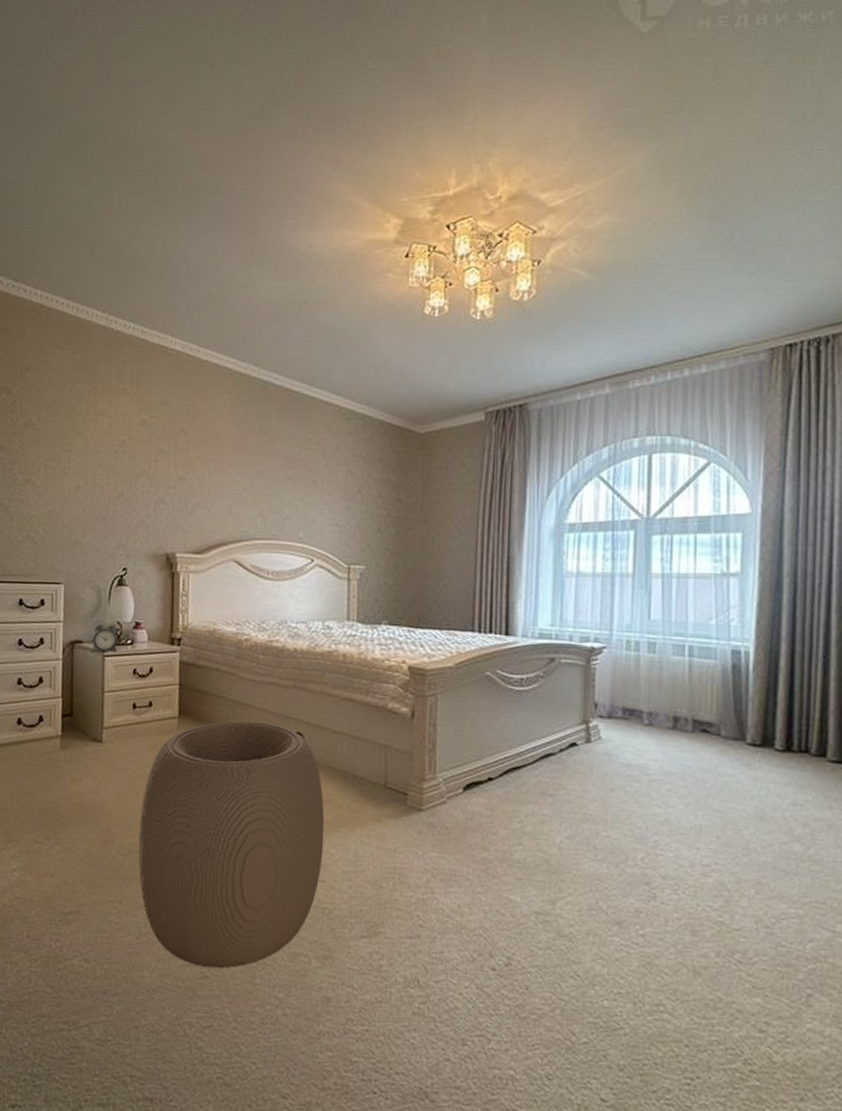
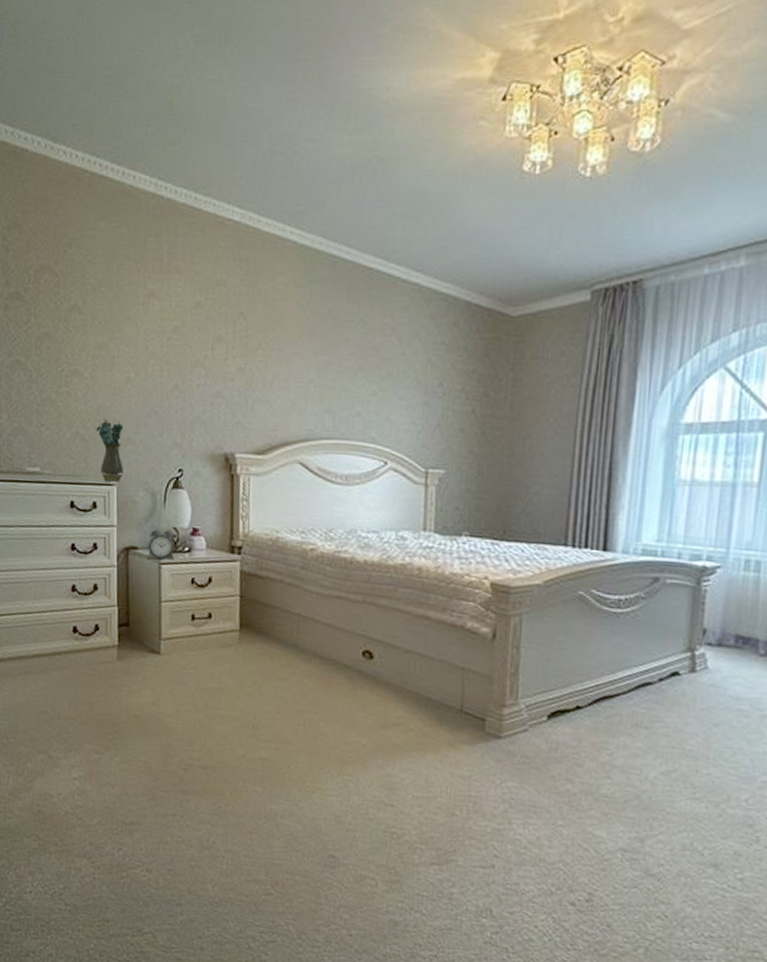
vase: none [46,522,72,581] -> present [96,418,124,483]
pouf: present [138,720,325,969] -> none [199,636,395,887]

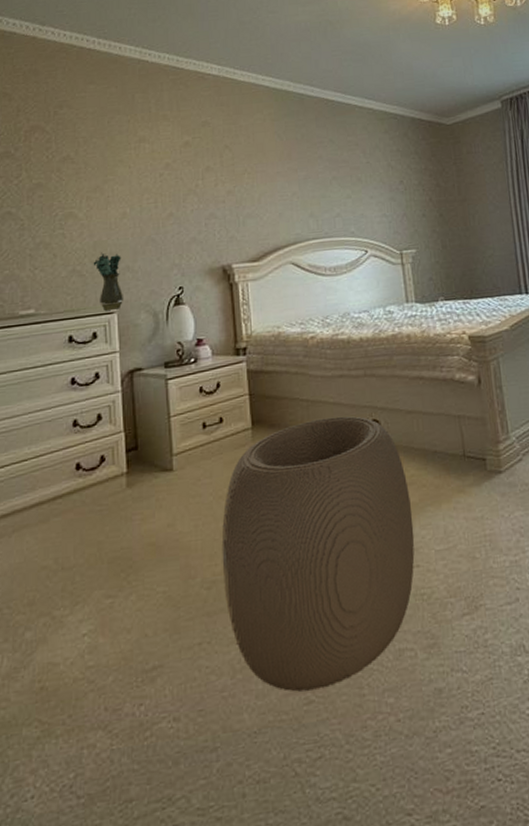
alarm clock: present [146,530,175,560] -> none [152,345,181,377]
pouf: none [199,636,395,887] -> present [221,416,415,692]

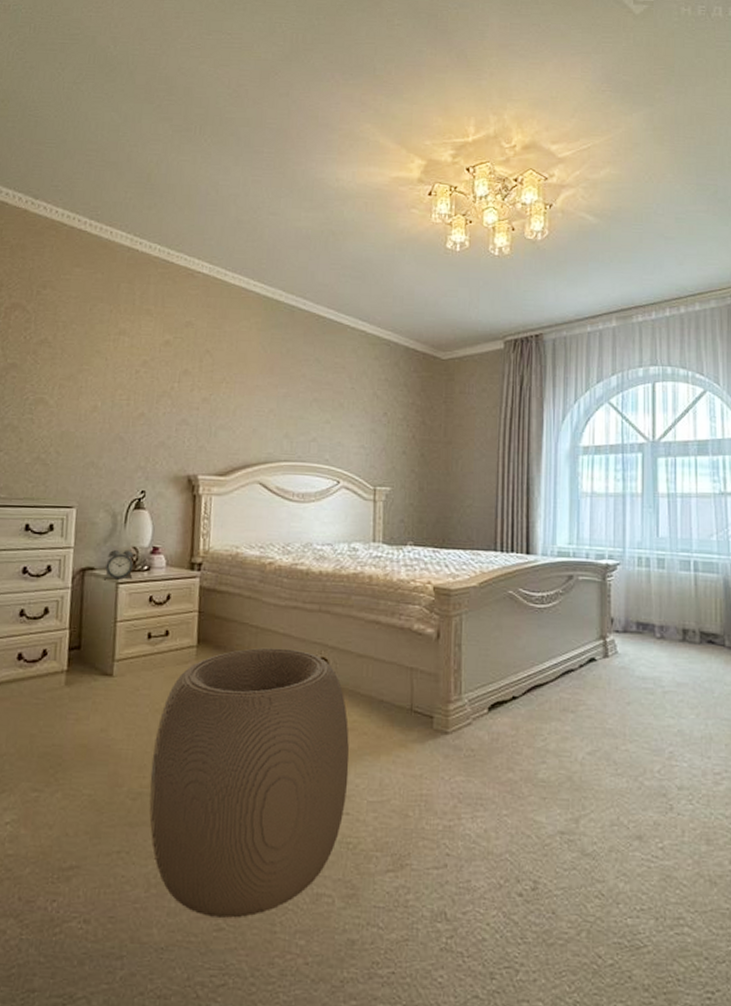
vase: present [93,252,124,312] -> none [58,443,87,505]
alarm clock: none [152,345,181,377] -> present [103,549,134,580]

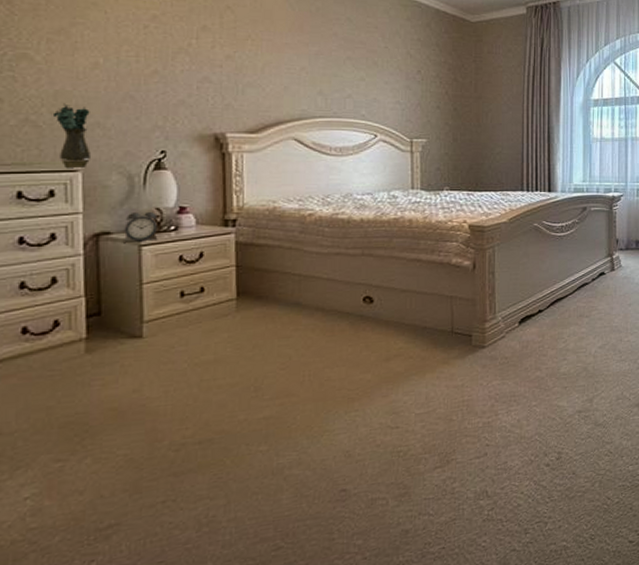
vase: none [58,443,87,505] -> present [52,103,92,169]
pouf: present [149,647,350,918] -> none [194,291,397,540]

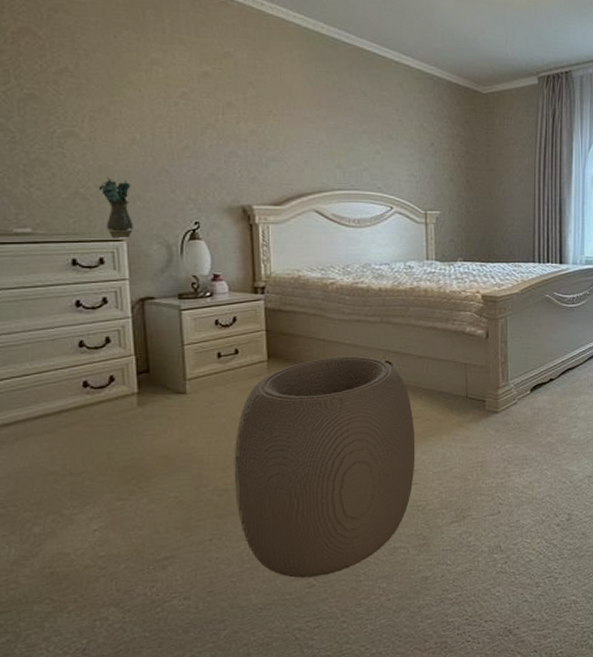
alarm clock: present [122,211,159,242] -> none [165,278,196,307]
pouf: none [194,291,397,540] -> present [234,356,416,578]

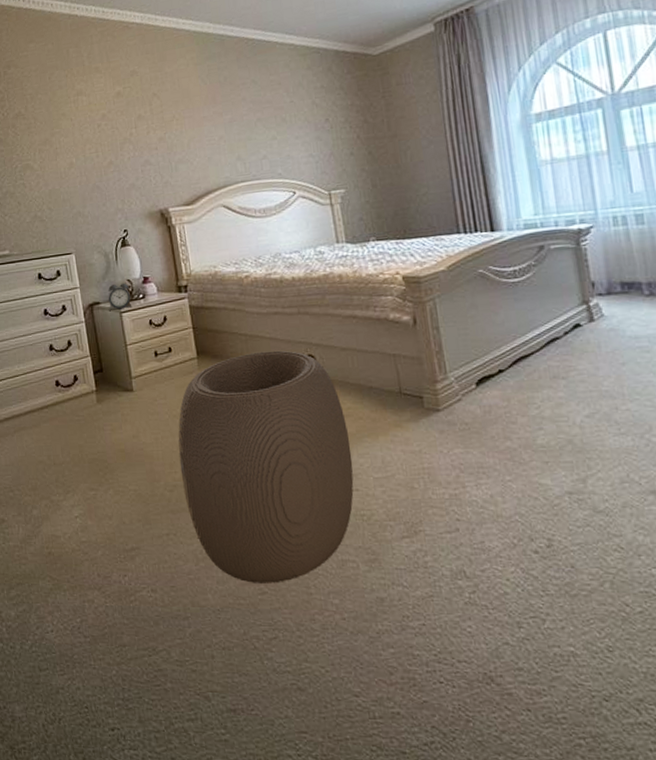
vase: present [98,177,135,239] -> none [50,199,79,253]
alarm clock: none [165,278,196,307] -> present [108,282,132,310]

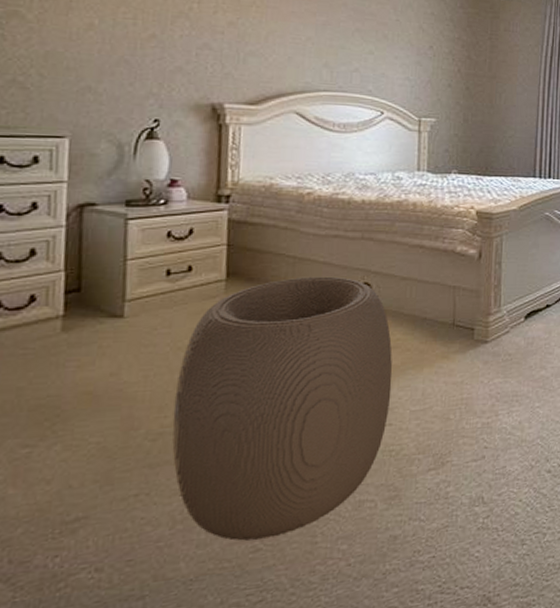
alarm clock: present [108,282,132,310] -> none [108,183,147,215]

